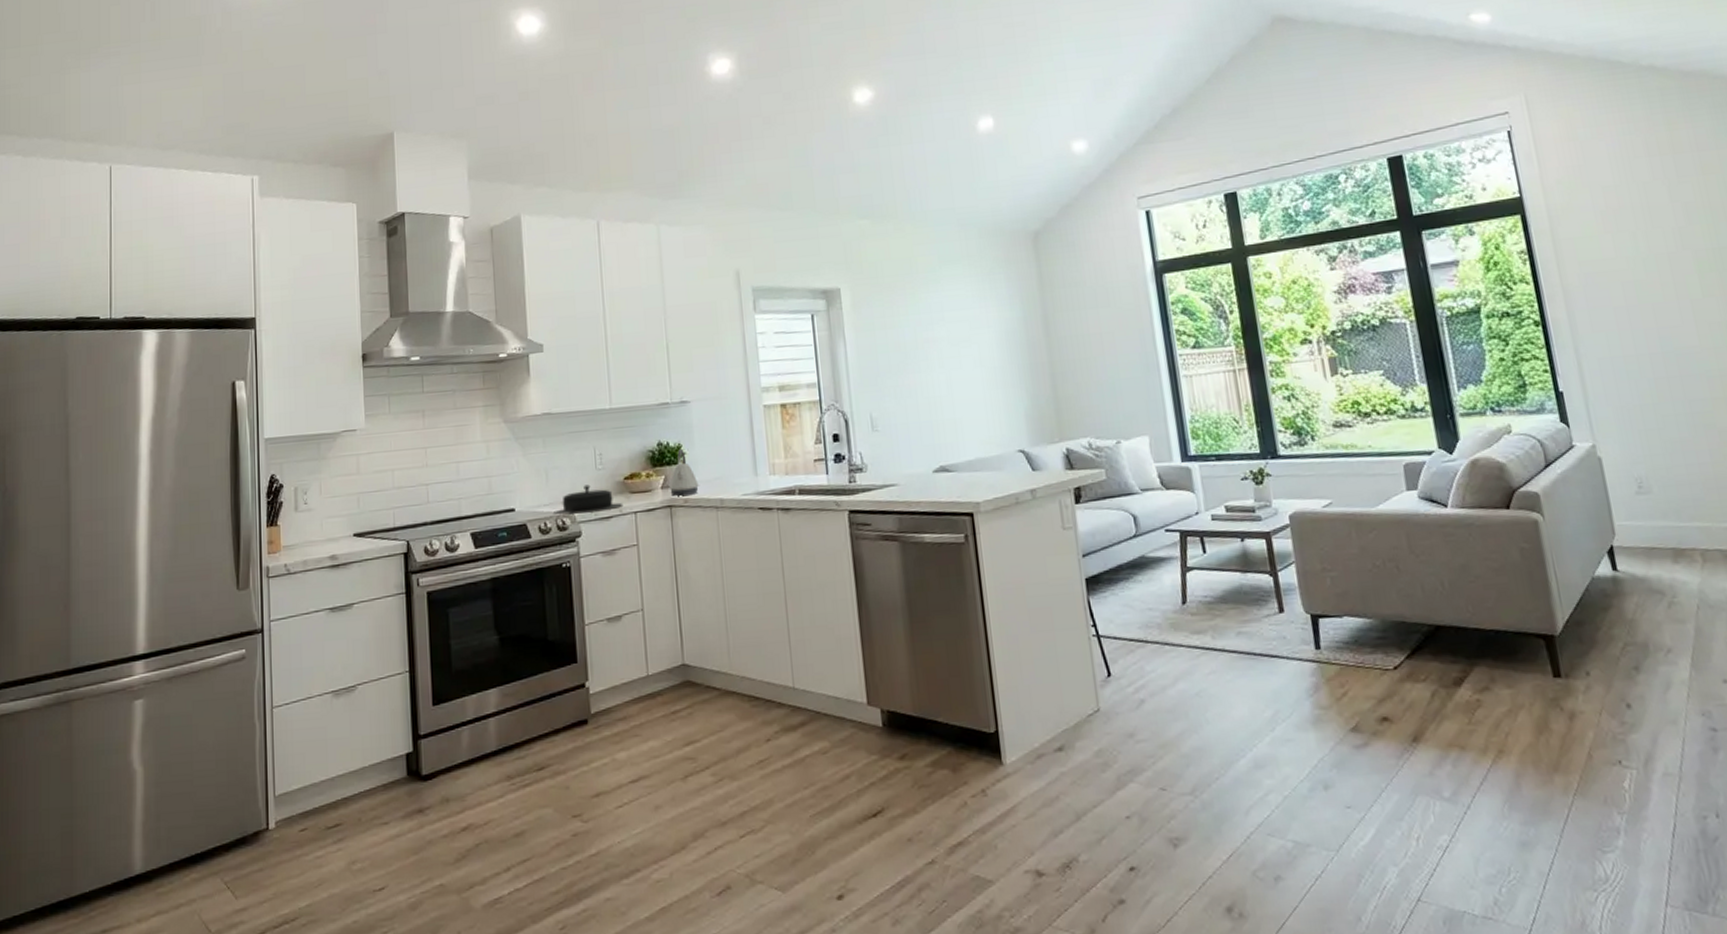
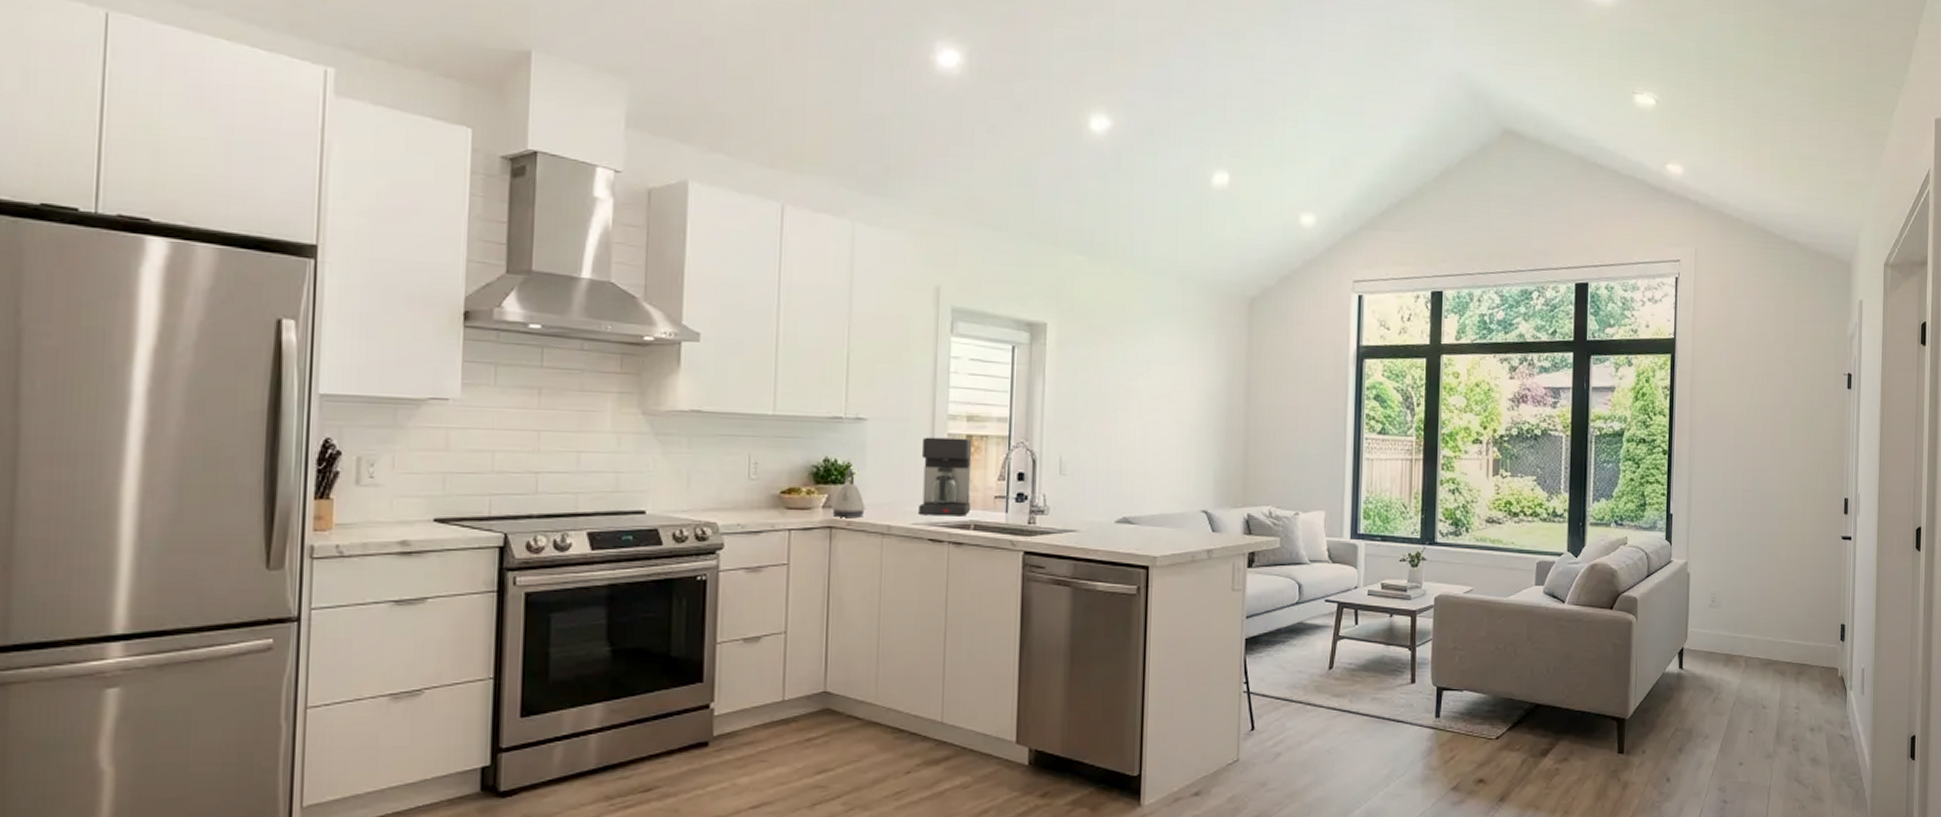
cooking pot: present [554,484,622,515] -> none [693,494,775,525]
coffee maker: none [742,407,794,486] -> present [919,437,973,517]

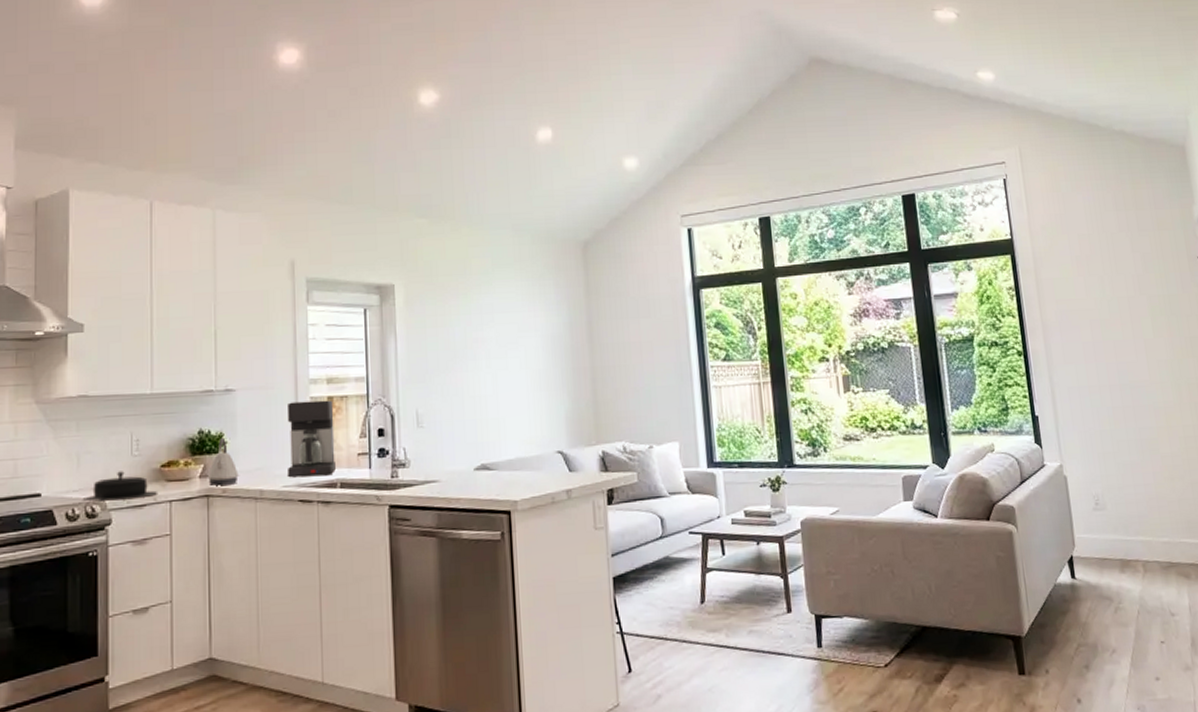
cooking pot: none [693,494,775,525] -> present [83,471,157,502]

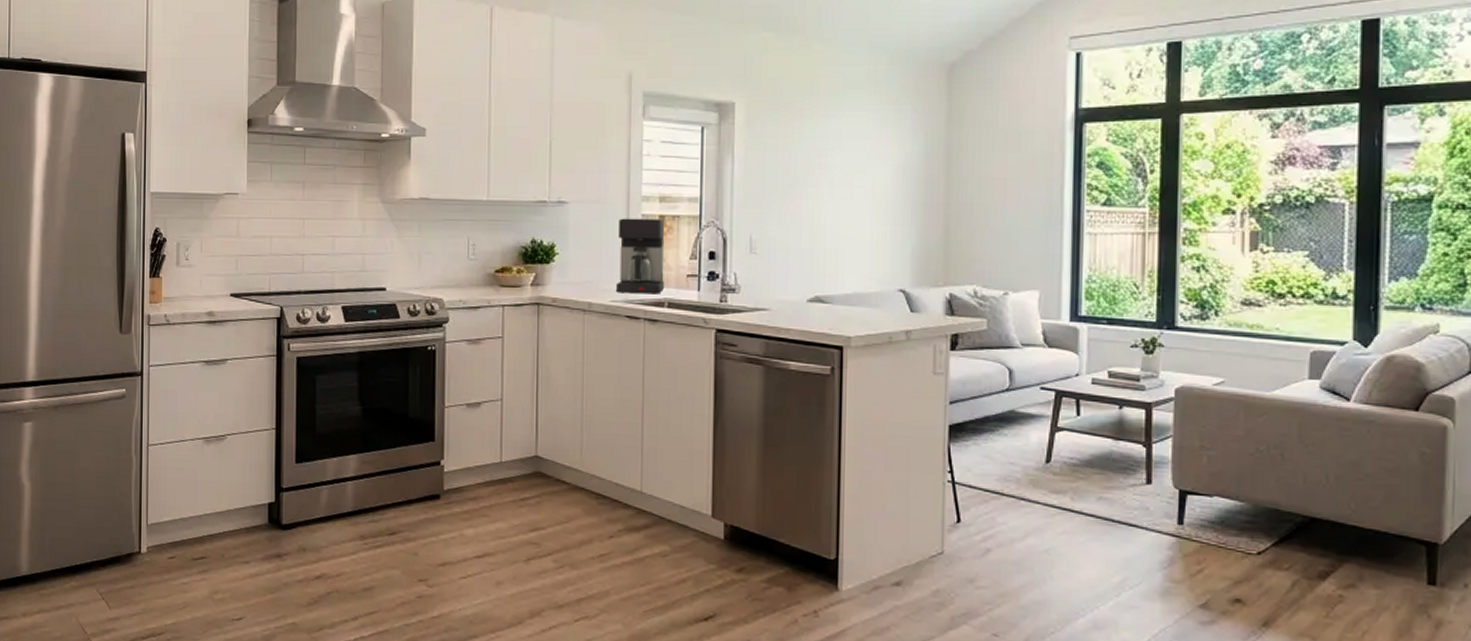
cooking pot: present [83,471,157,502] -> none [423,273,491,301]
kettle: present [207,438,239,487] -> none [538,249,568,296]

